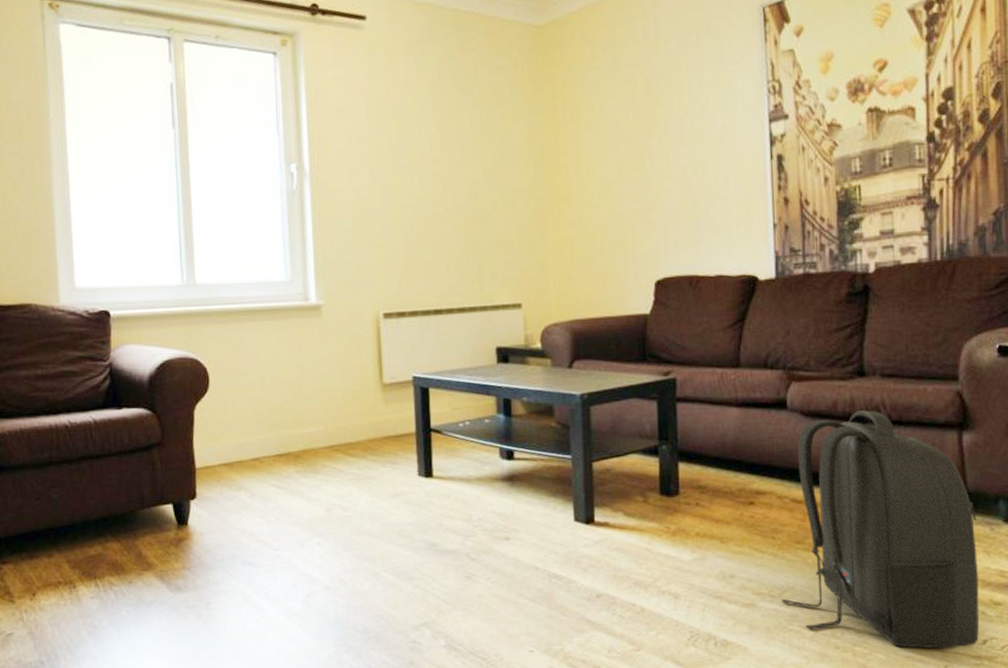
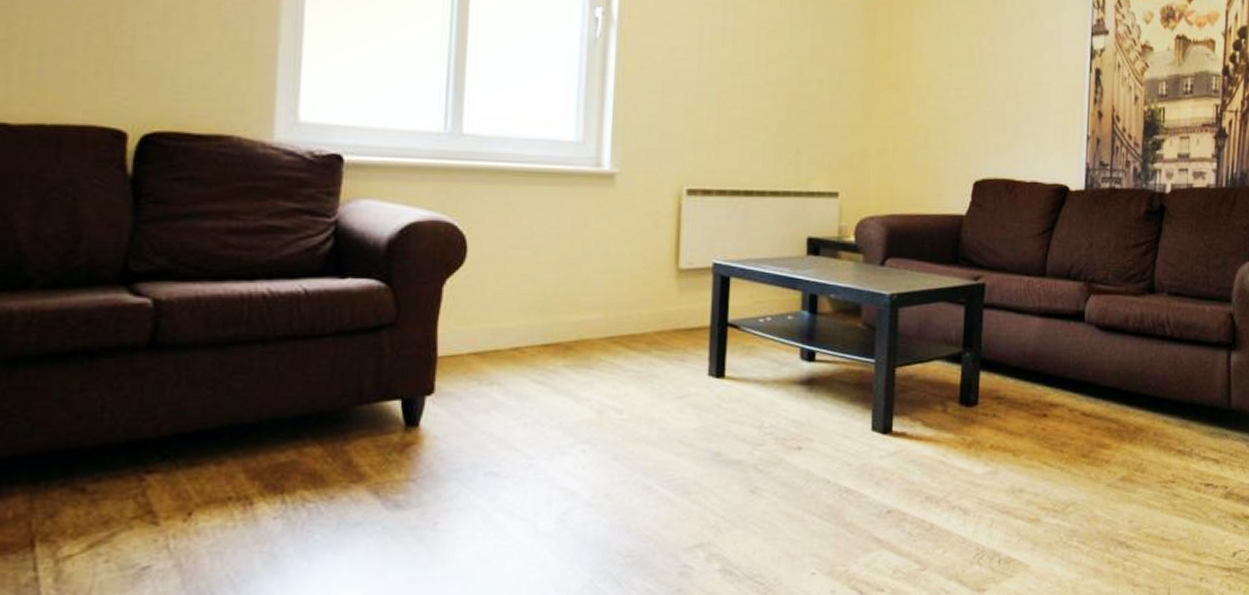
backpack: present [782,410,980,649] -> none [1064,327,1237,562]

